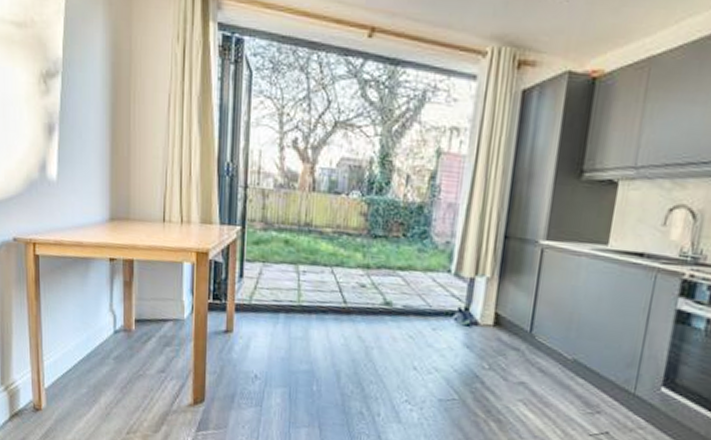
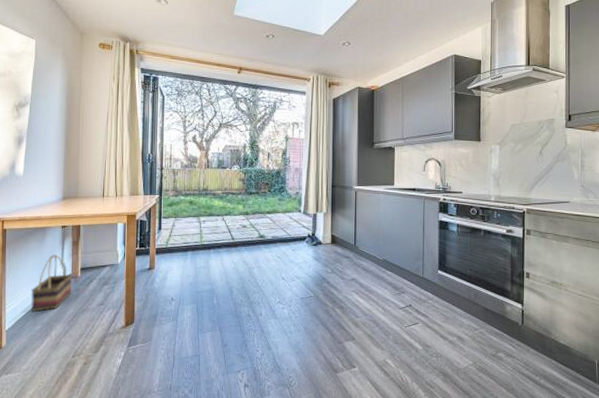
basket: none [73,295,125,370] -> present [31,253,73,312]

